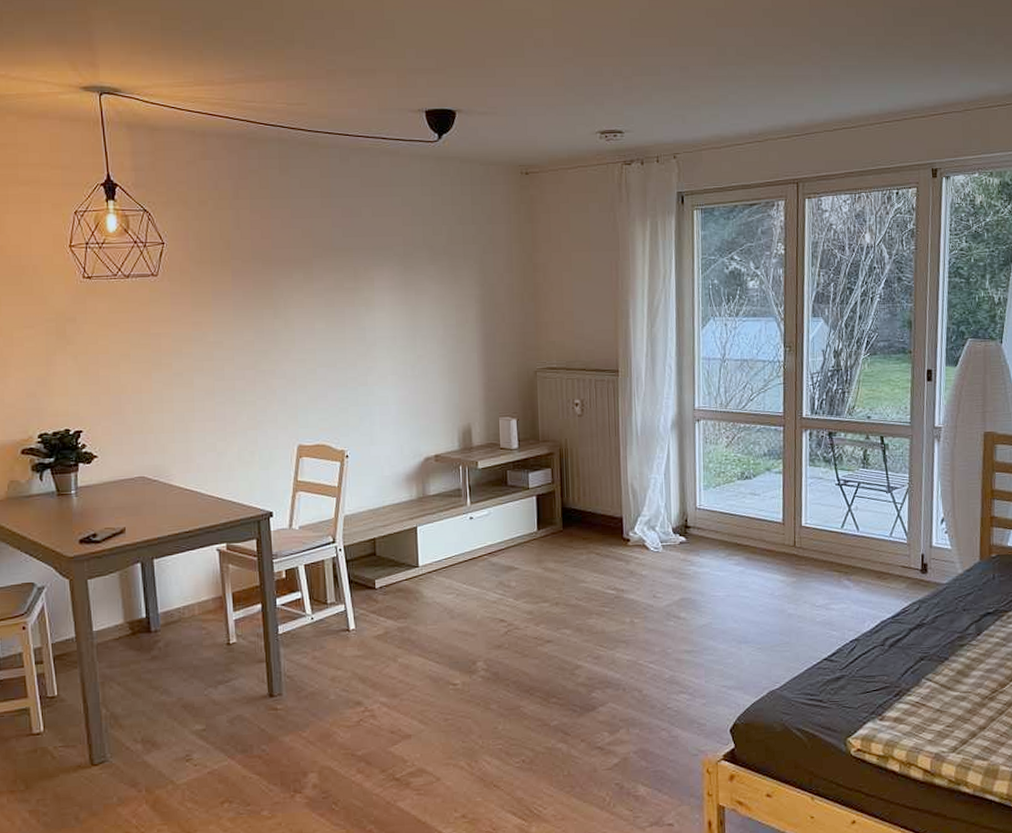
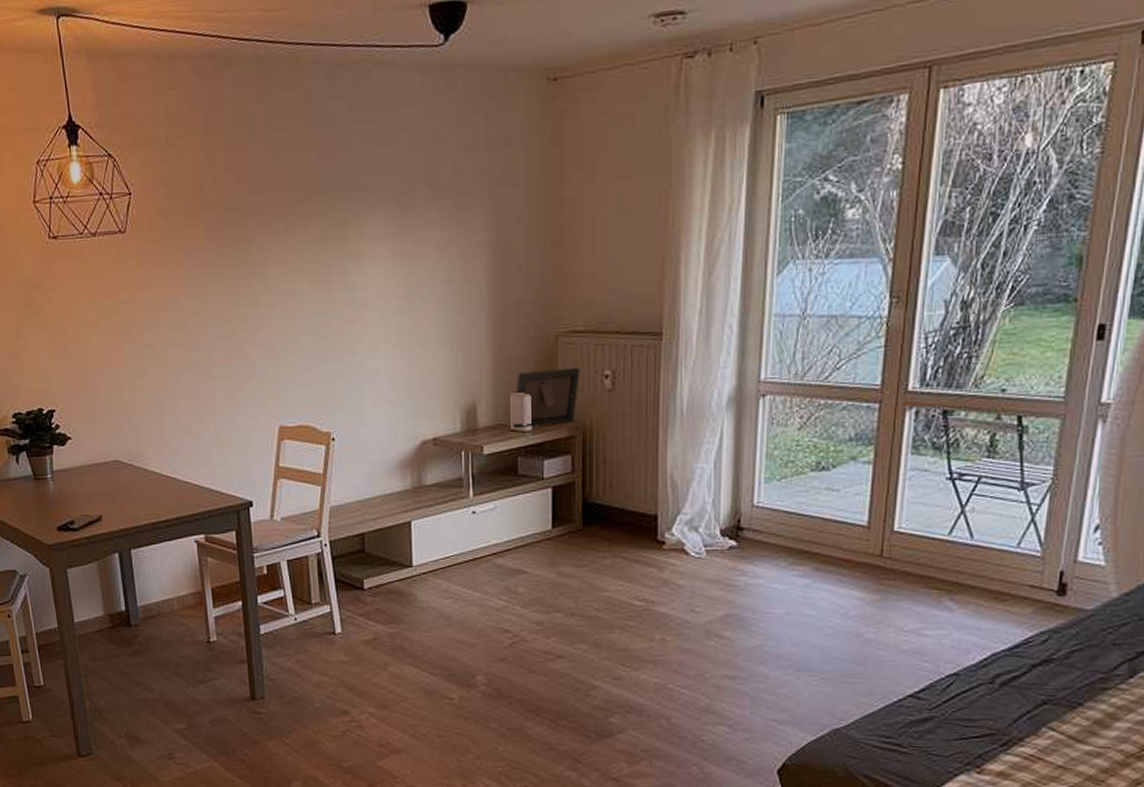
picture frame: none [503,397,555,447] -> present [514,368,580,429]

